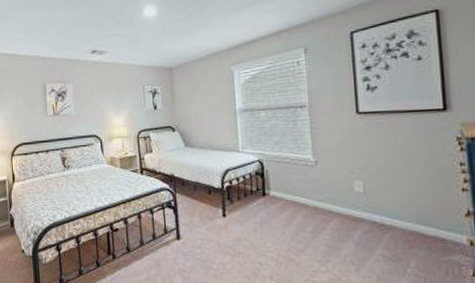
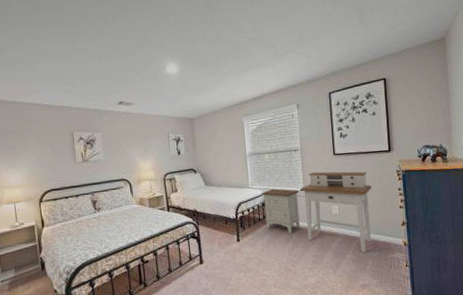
nightstand: none [254,154,308,213] -> present [261,188,300,234]
desk: none [306,135,417,248] -> present [299,171,373,252]

